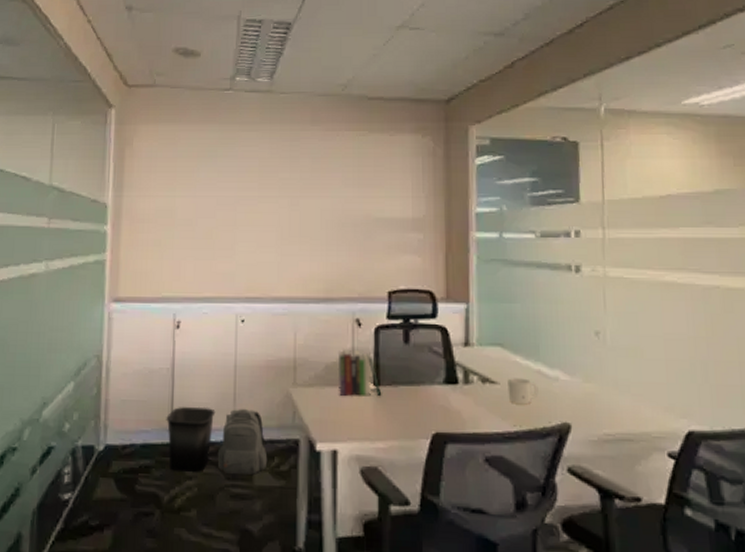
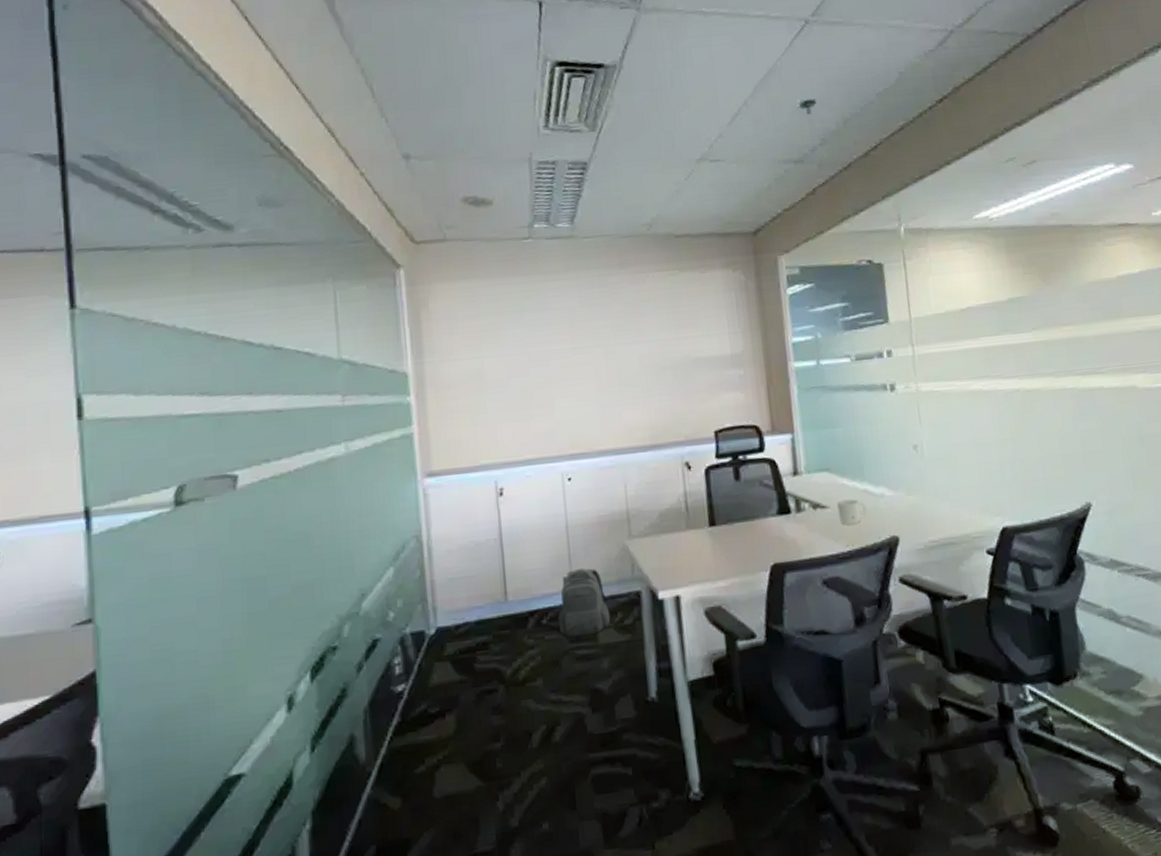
waste bin: present [166,406,216,472] -> none [499,573,551,643]
books: present [337,348,382,398] -> none [671,492,719,542]

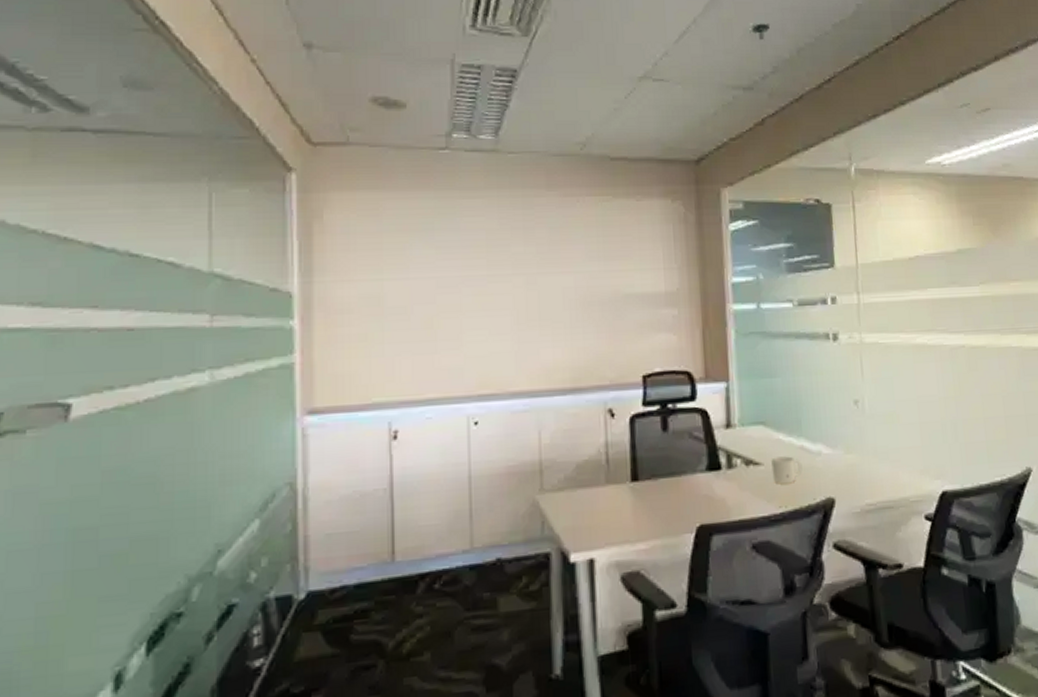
backpack: present [558,568,611,637] -> none [453,524,514,604]

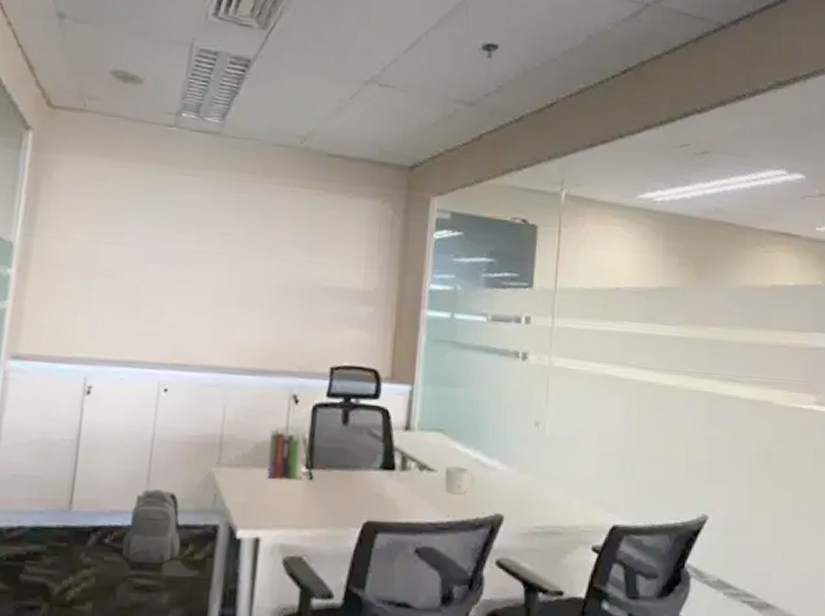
backpack: none [453,524,514,604] -> present [122,488,181,564]
books: none [590,442,641,499] -> present [267,426,314,481]

